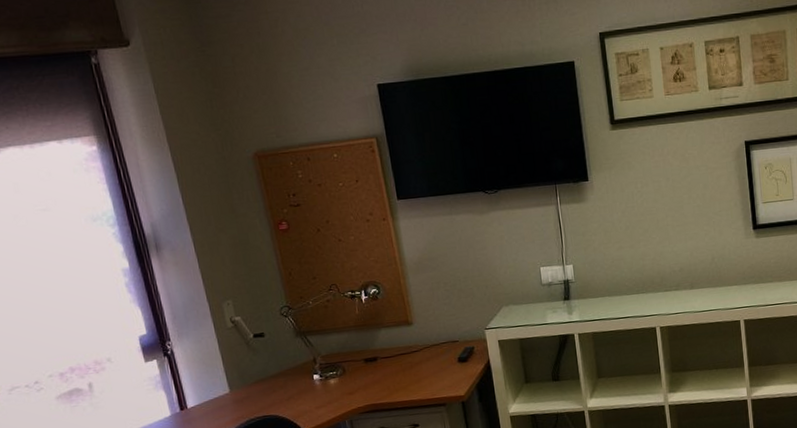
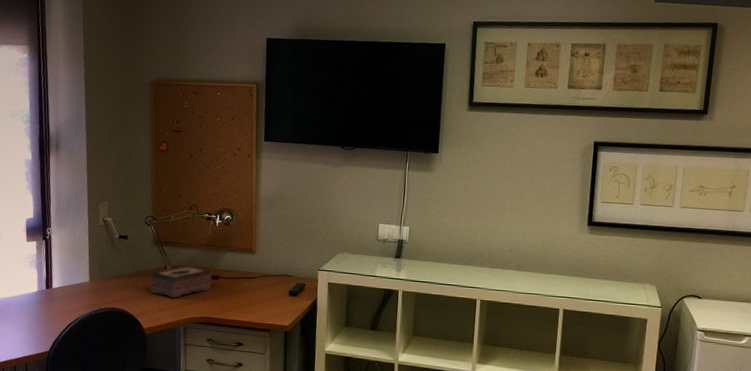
tissue box: none [299,351,371,392] -> present [150,265,212,298]

